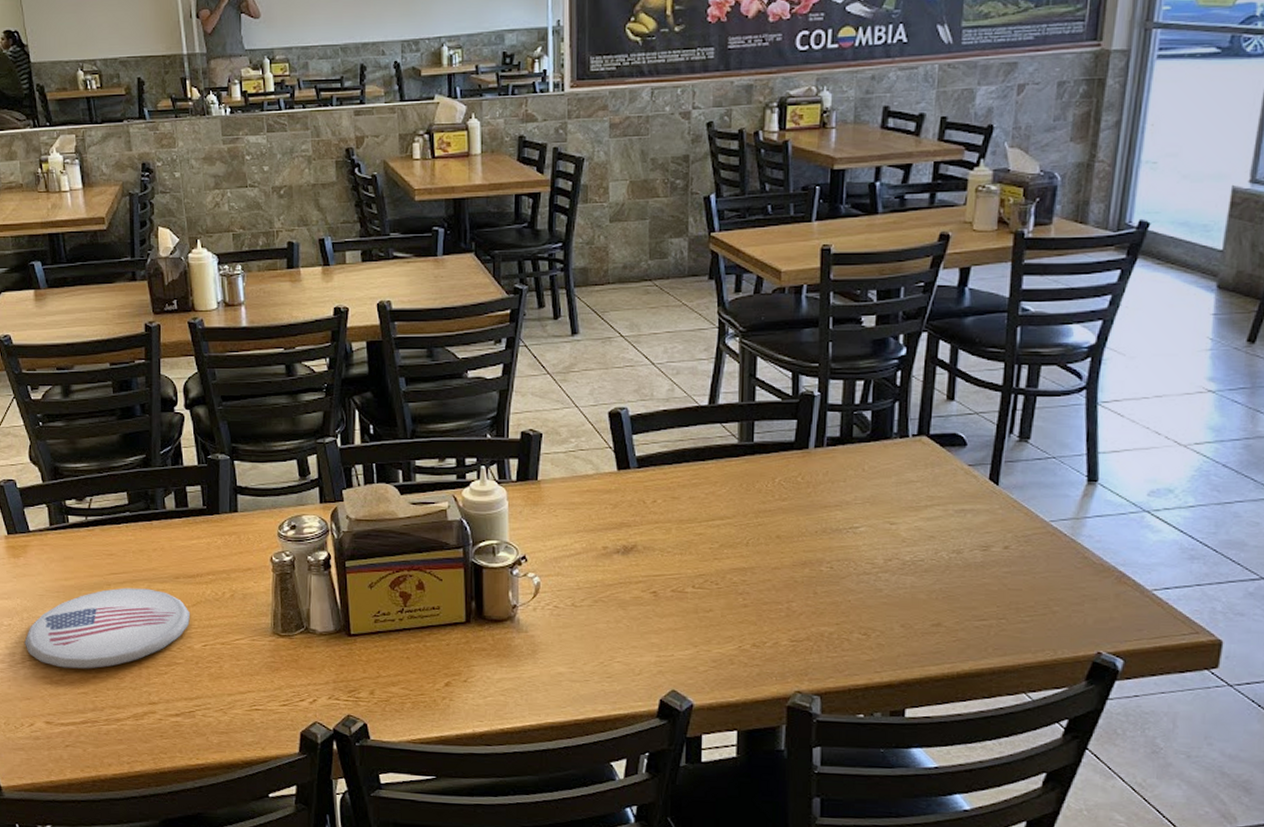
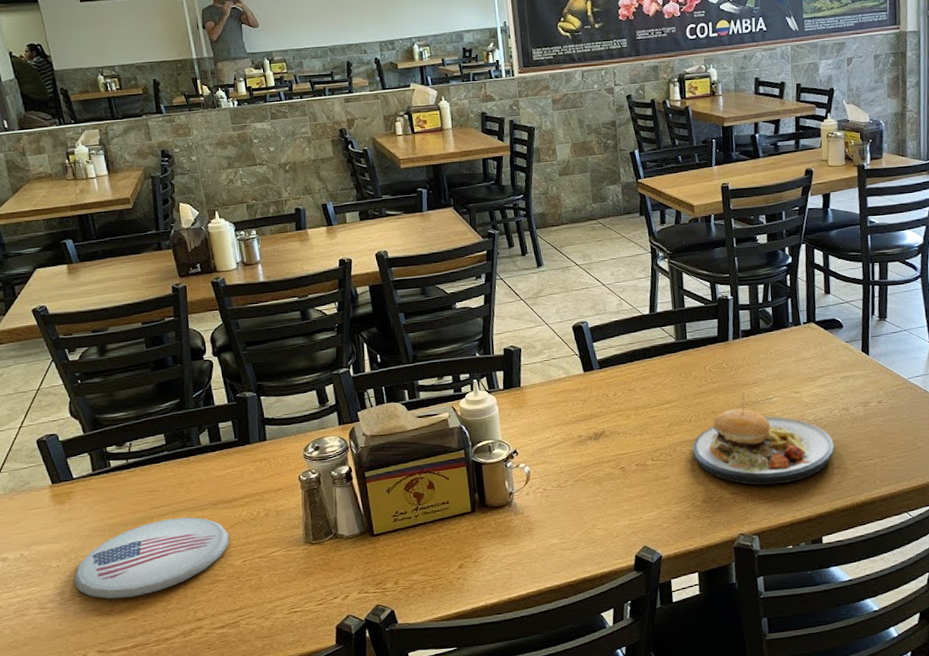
plate: none [746,516,936,637] -> present [692,392,834,486]

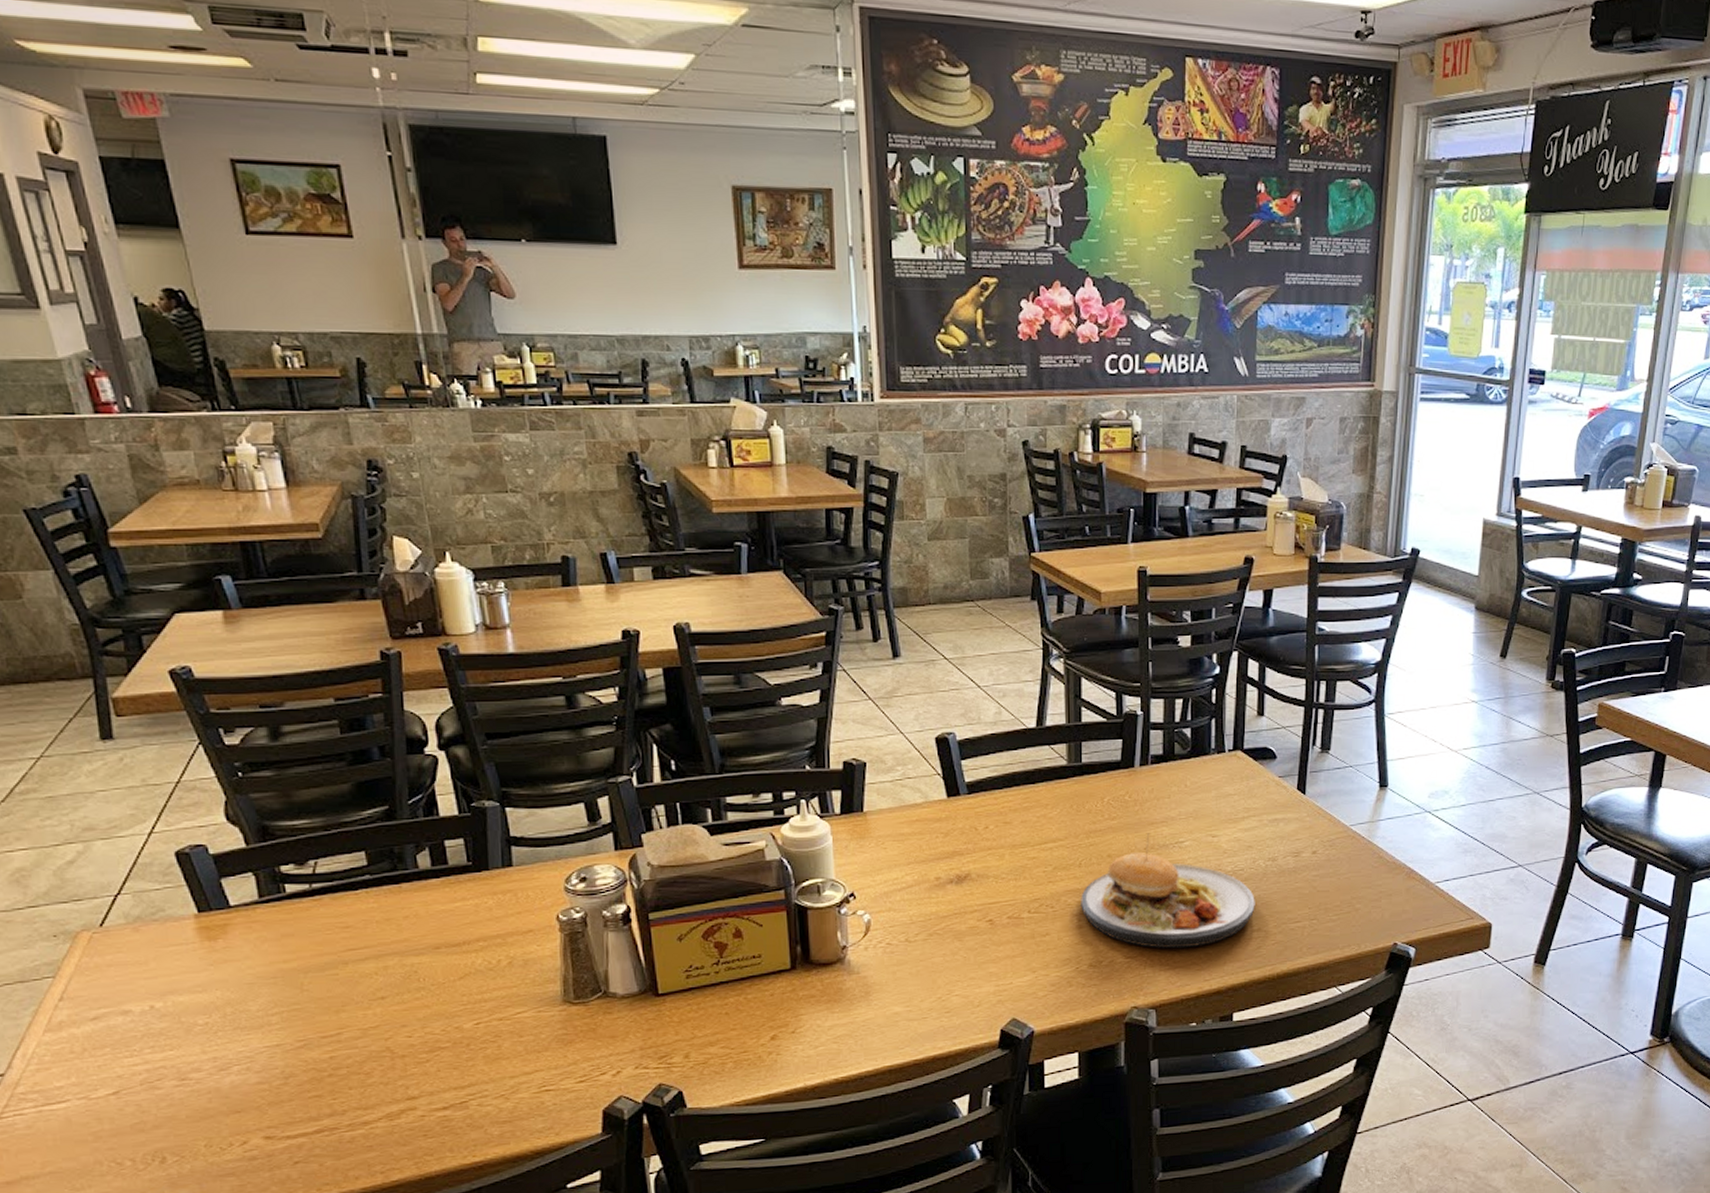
plate: present [73,517,230,599] -> none [229,963,458,1069]

